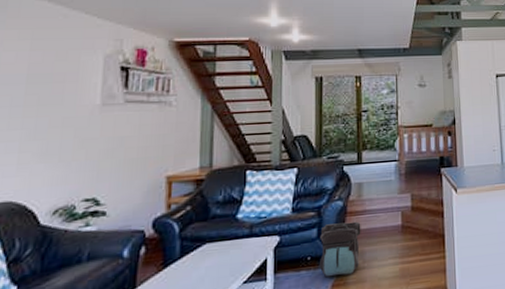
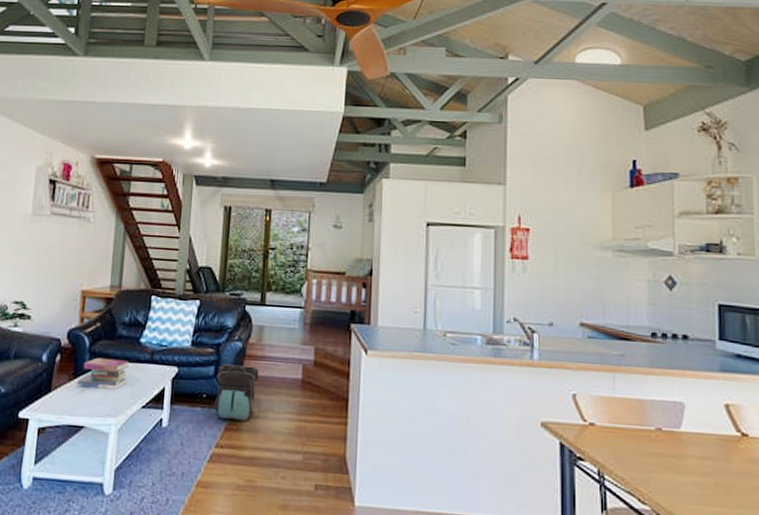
books: none [167,239,226,276] -> present [77,357,129,390]

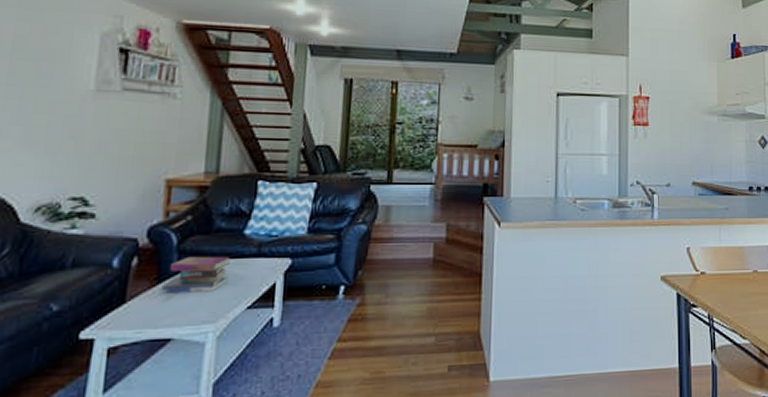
backpack: present [213,364,259,421] -> none [334,250,386,310]

